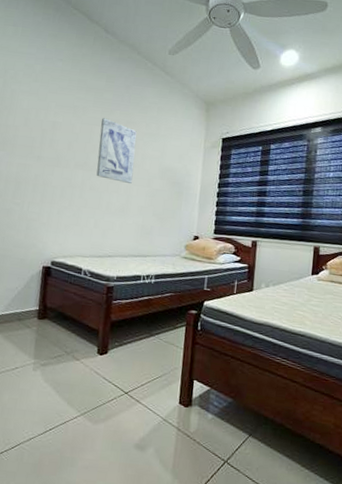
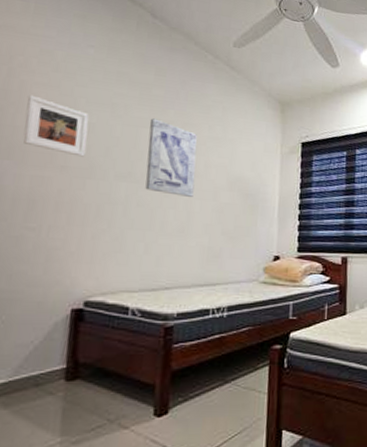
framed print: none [13,100,58,150] -> present [23,95,89,157]

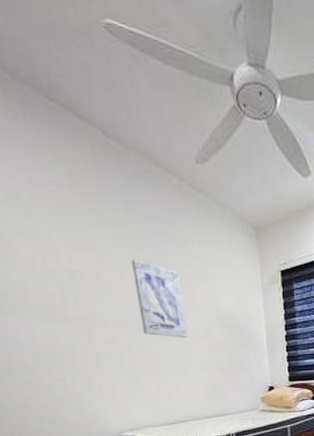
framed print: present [23,95,89,157] -> none [11,246,82,307]

